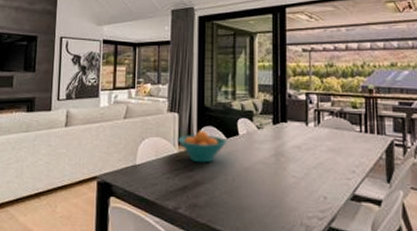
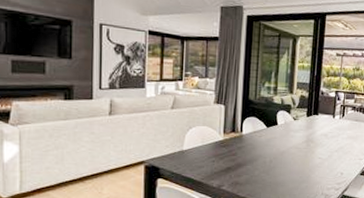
fruit bowl: present [178,131,228,163] -> none [224,121,268,149]

